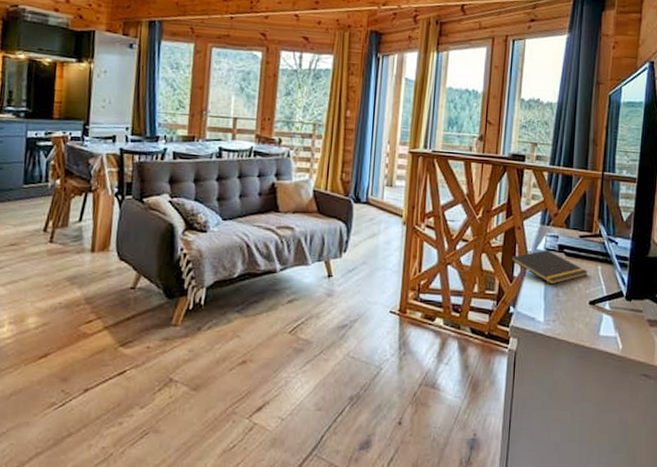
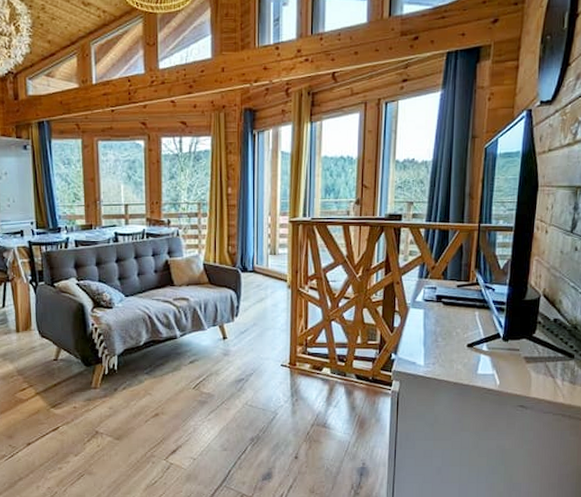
notepad: present [510,249,588,285] -> none [390,300,465,332]

